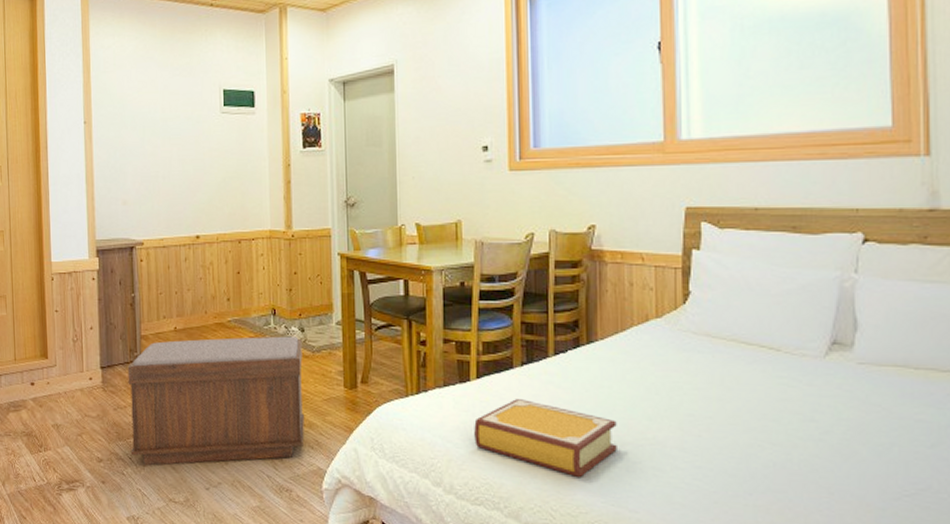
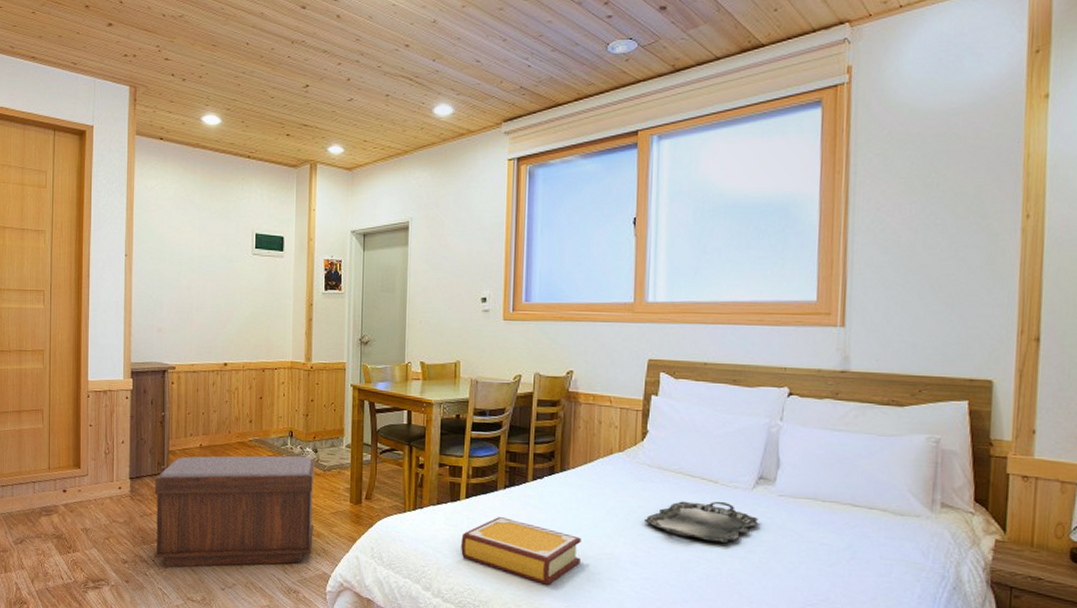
serving tray: none [692,373,834,422] -> present [645,501,758,543]

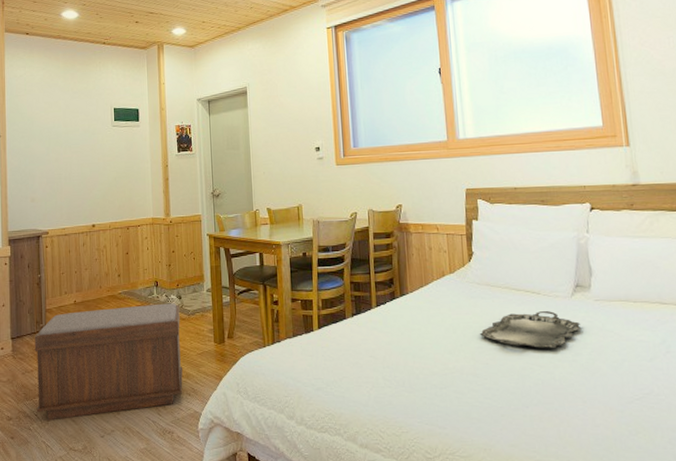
book: present [461,517,581,585] -> none [318,343,427,403]

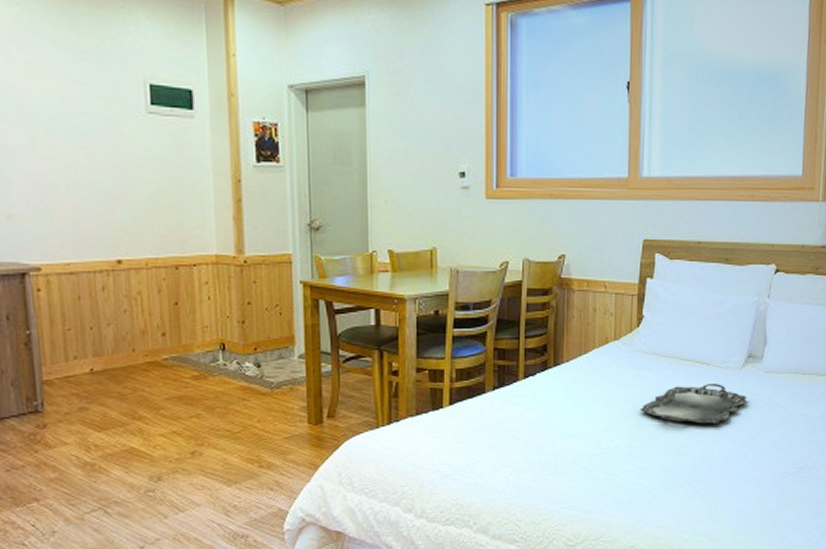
bench: present [34,303,183,420] -> none [24,373,262,532]

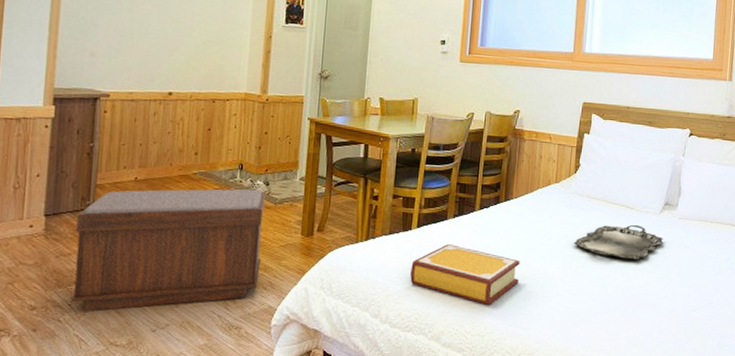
bench: none [24,373,262,532] -> present [70,188,266,312]
book: none [446,422,577,488] -> present [410,244,520,305]

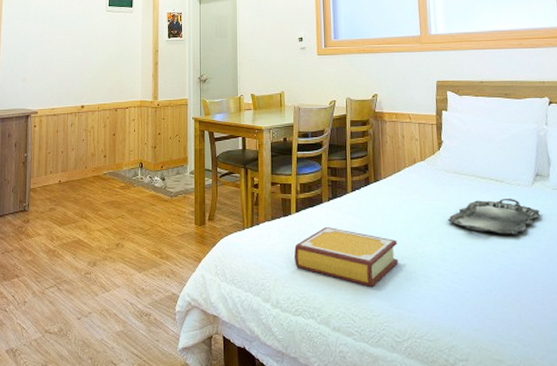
bench: present [70,188,266,312] -> none [13,184,163,302]

